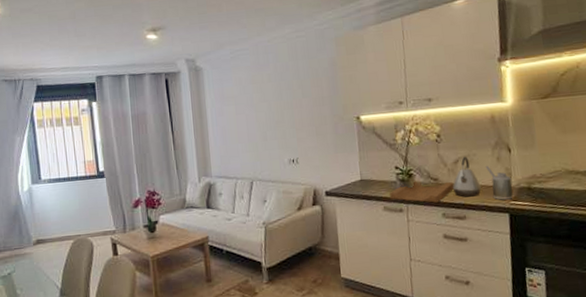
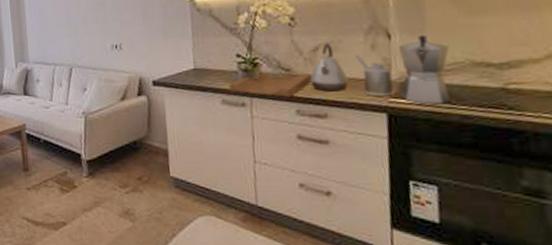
moka pot: none [517,149,552,206] -> present [399,35,450,105]

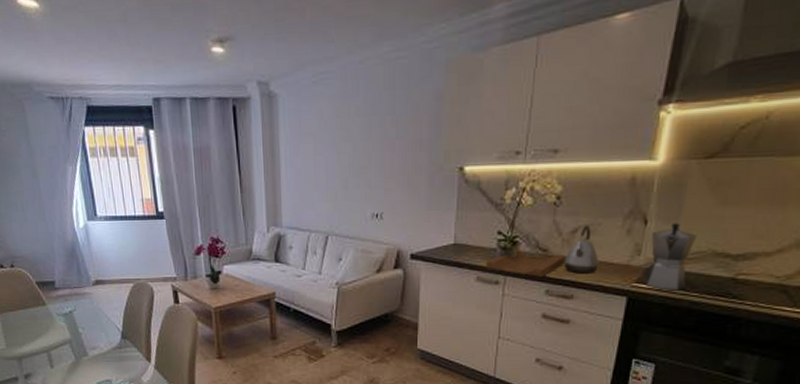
soap dispenser: present [356,55,393,97] -> none [611,239,641,281]

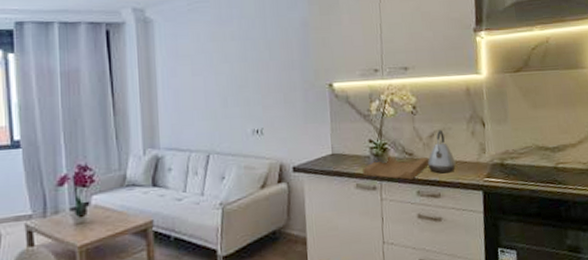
moka pot: present [643,223,697,291] -> none [490,124,524,183]

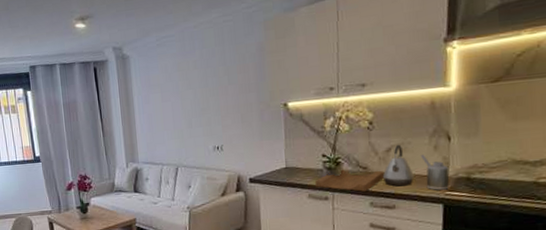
soap dispenser: none [461,141,487,177] -> present [421,155,450,190]

